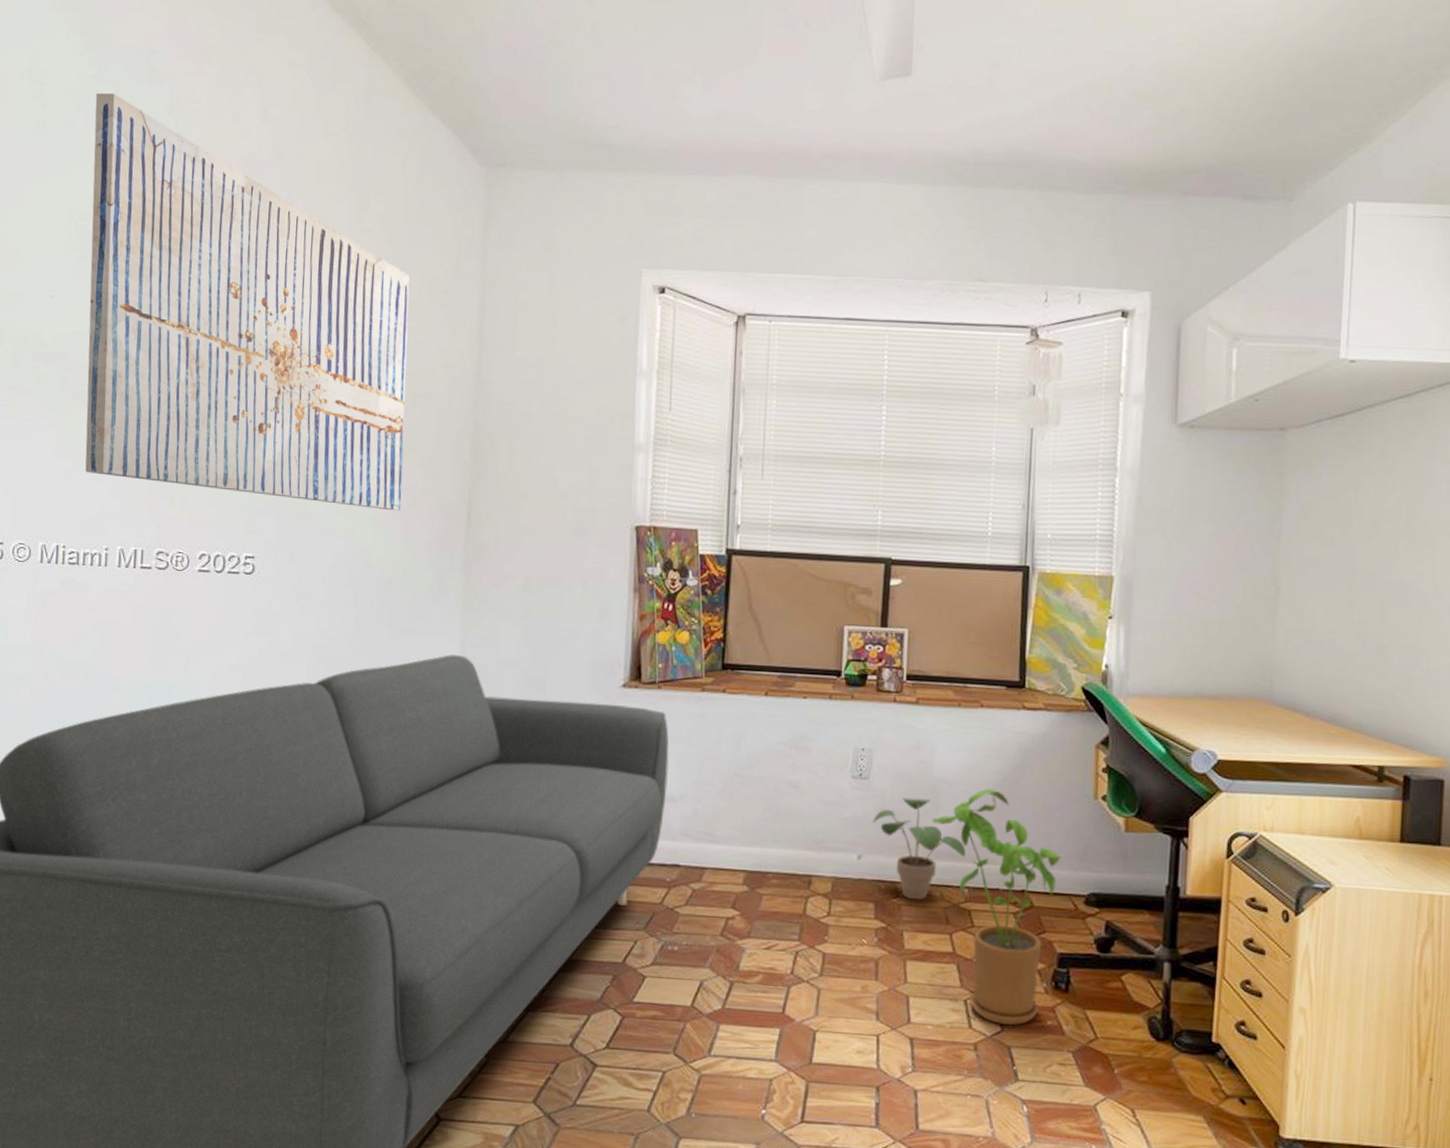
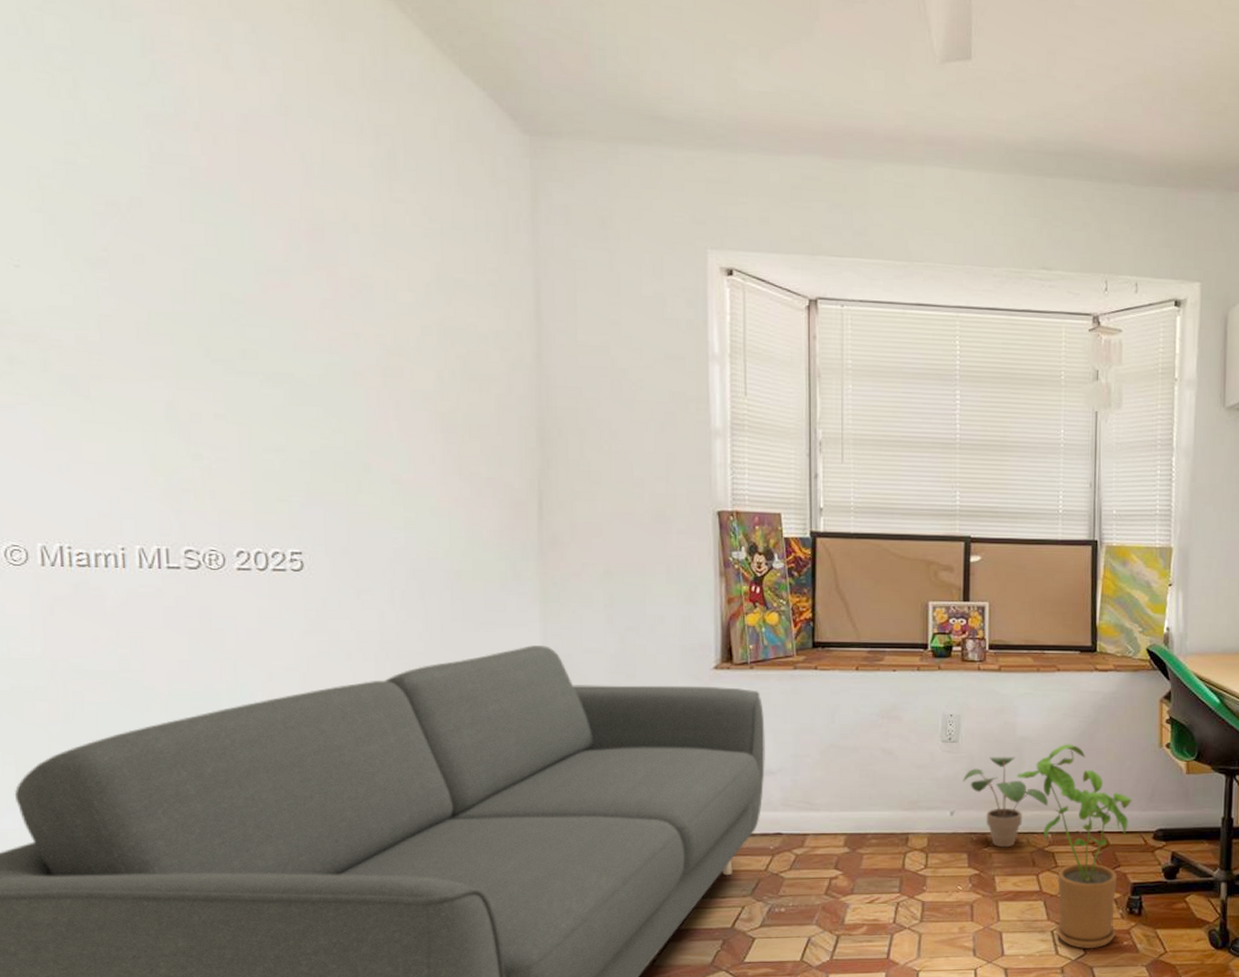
wall art: present [85,93,410,511] -> none [44,28,465,501]

